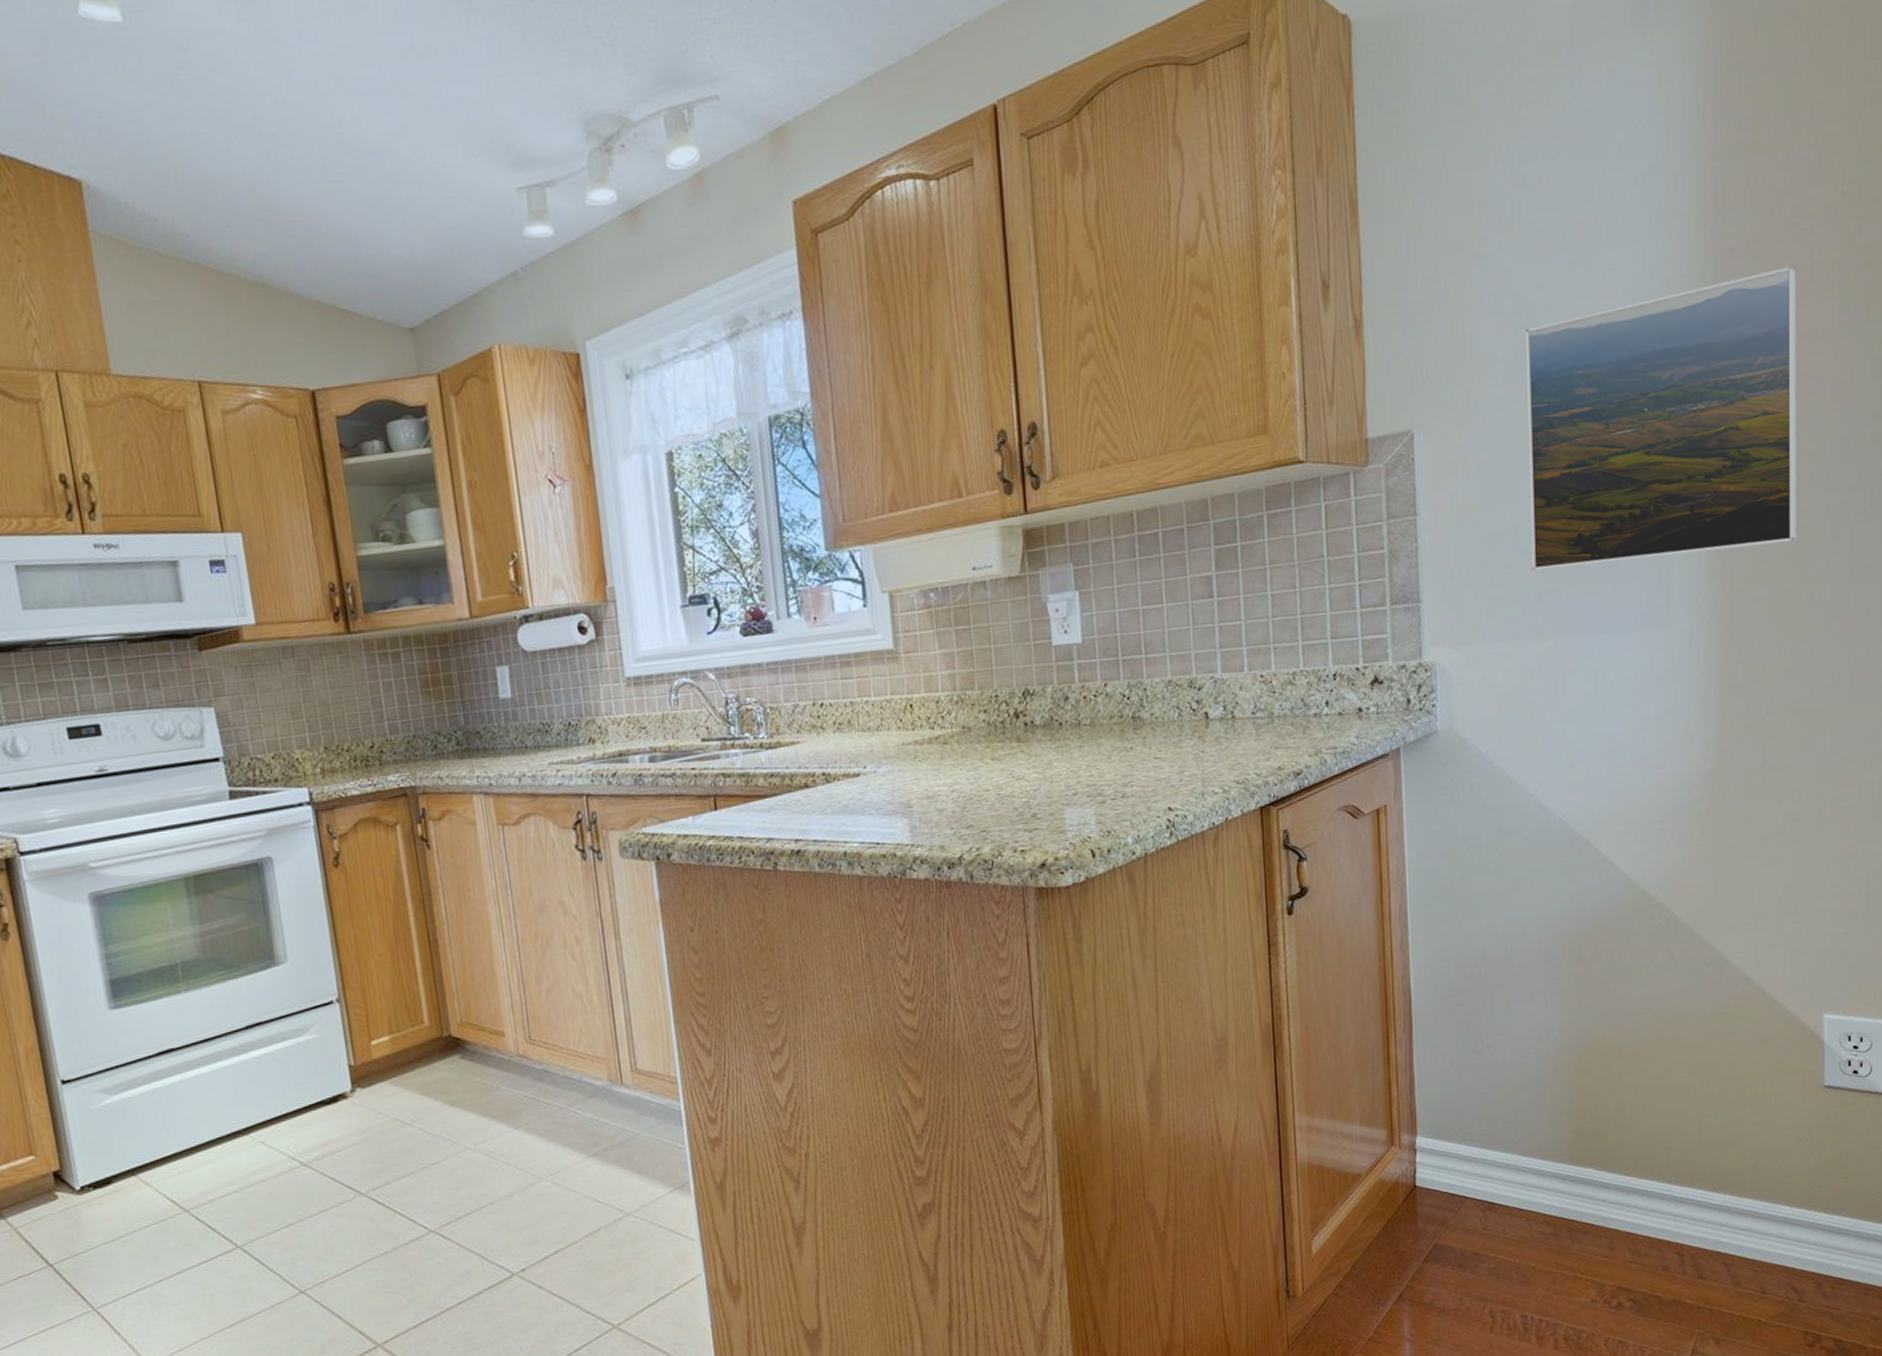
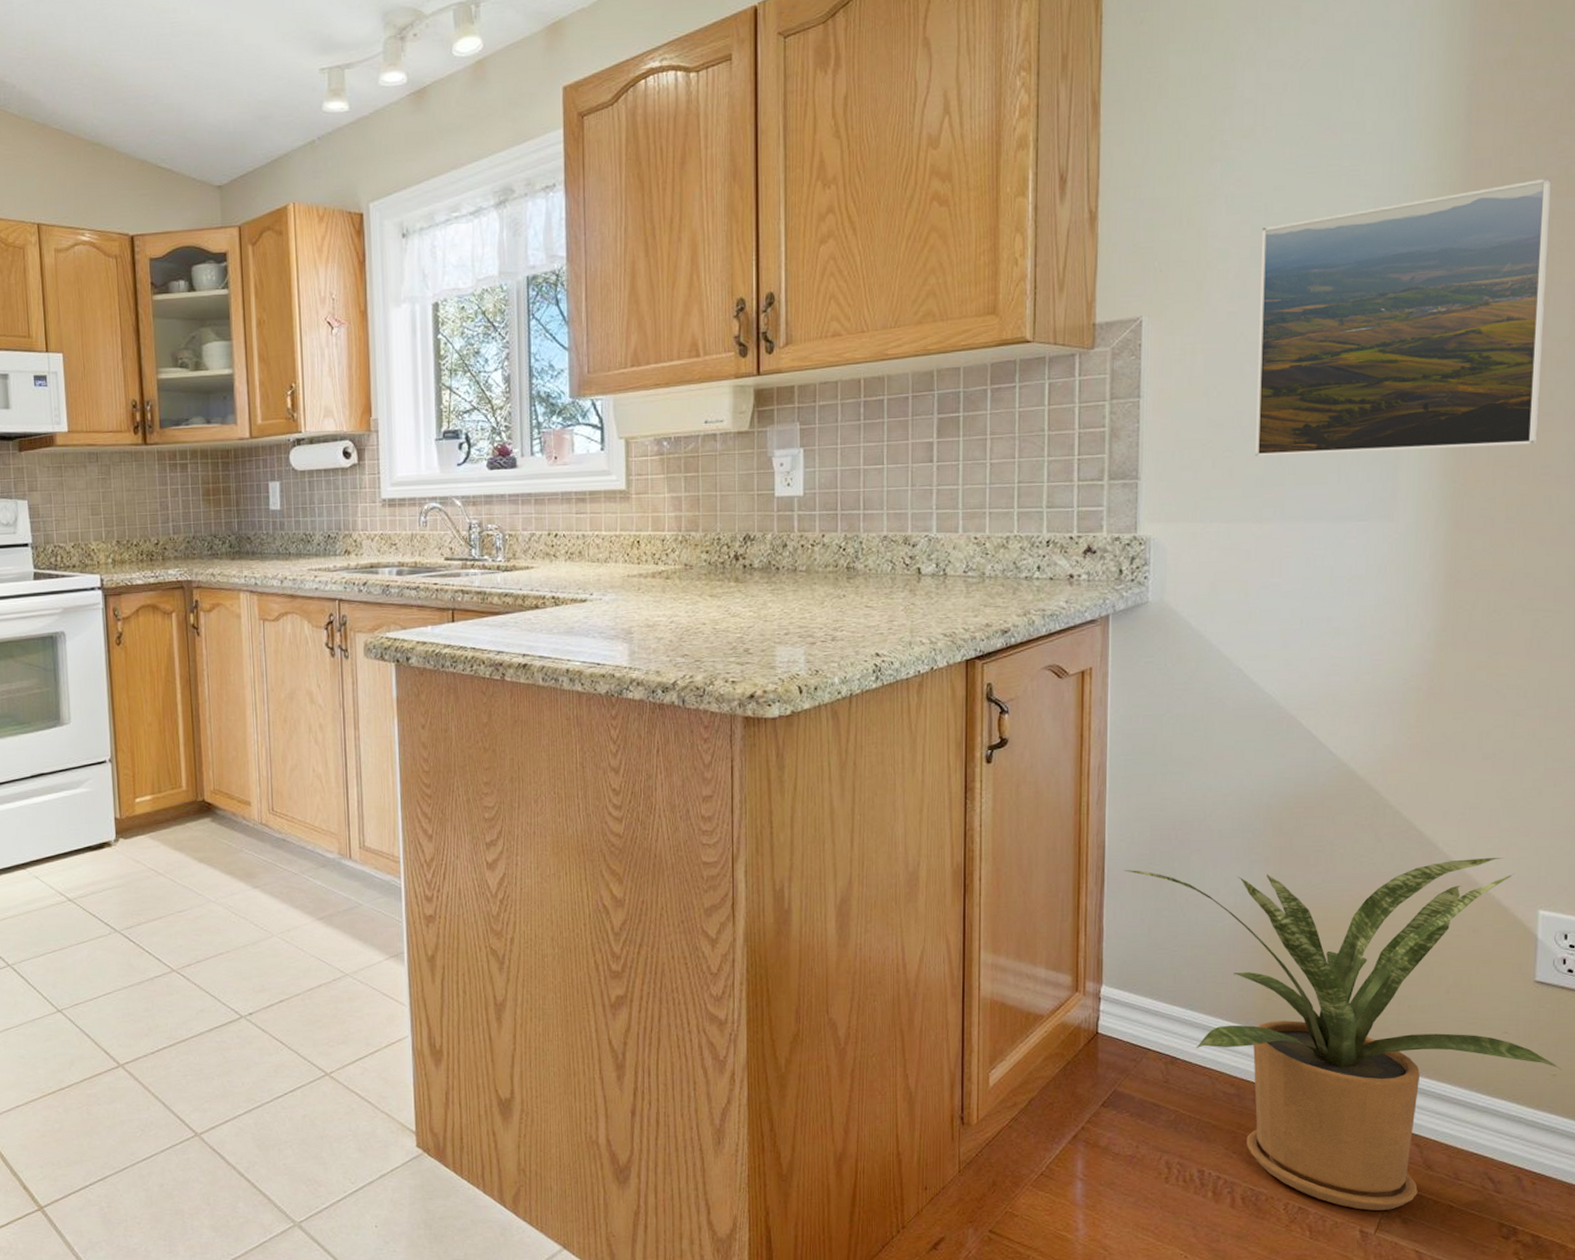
house plant: none [1432,965,1853,1336] -> present [1125,858,1562,1211]

